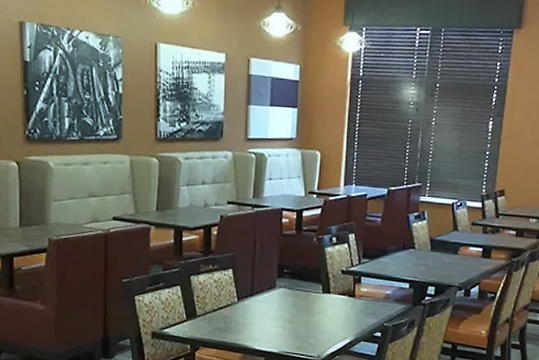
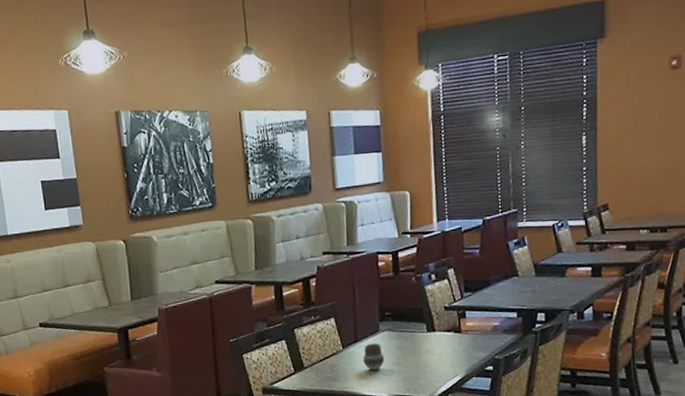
cup: none [256,298,278,326] -> present [363,343,385,371]

